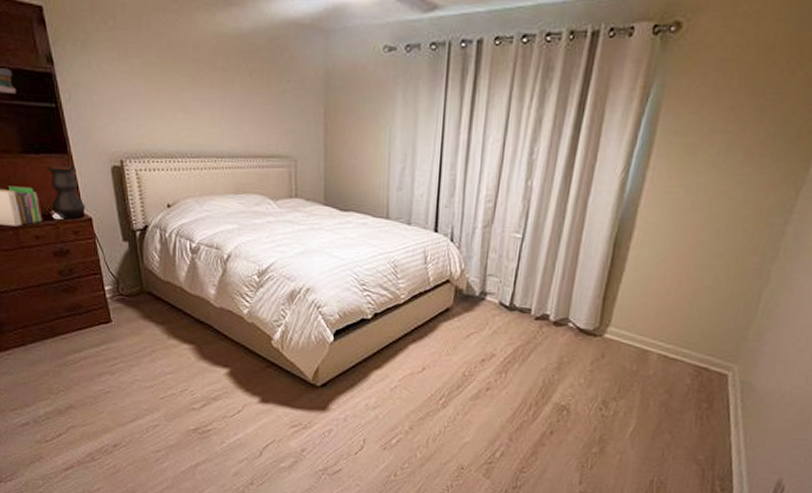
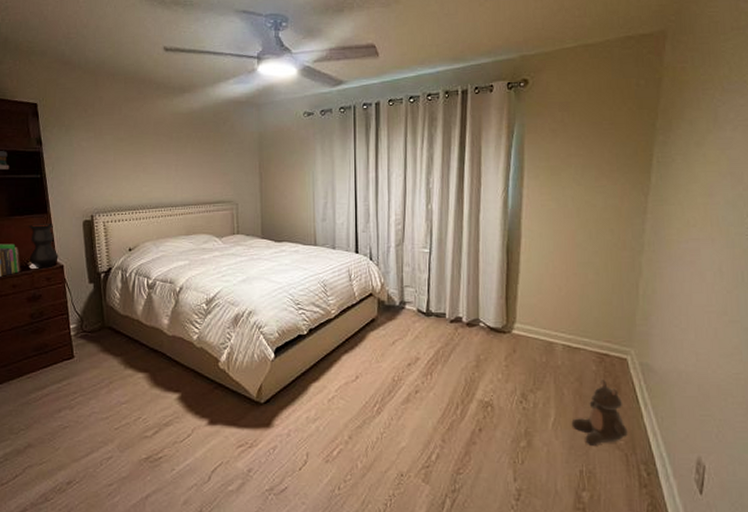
stuffed bear: none [651,393,713,458] -> present [571,378,628,445]

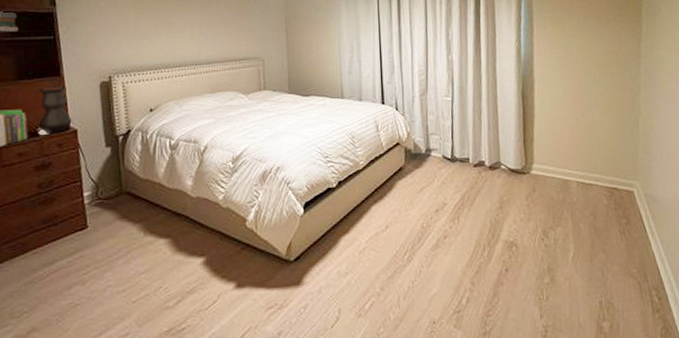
stuffed bear: present [571,378,628,445] -> none [589,211,639,276]

